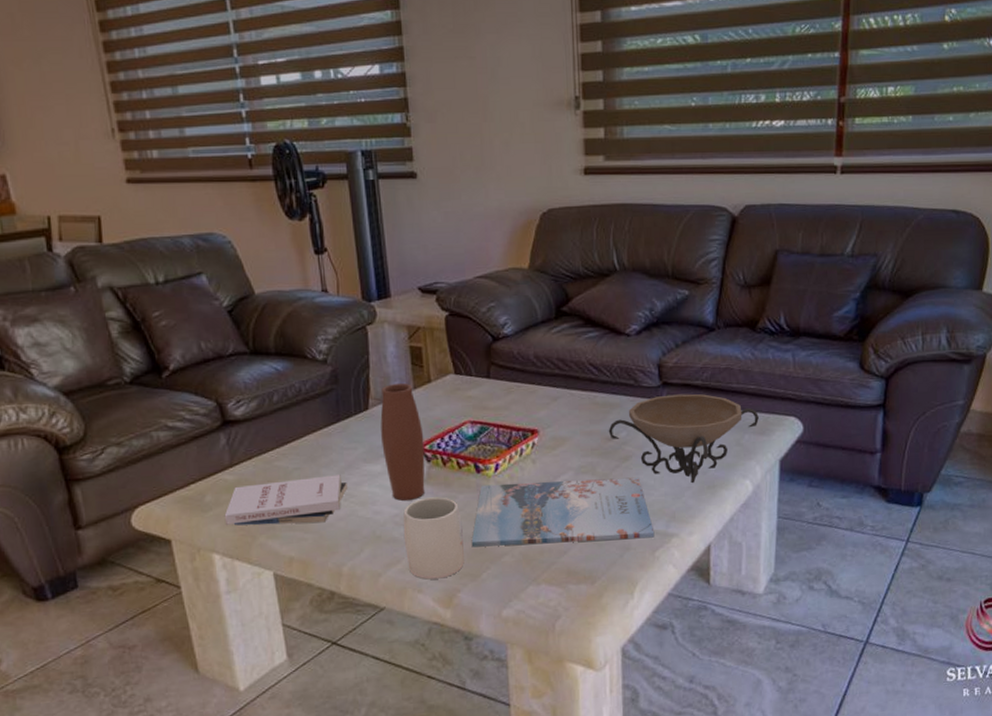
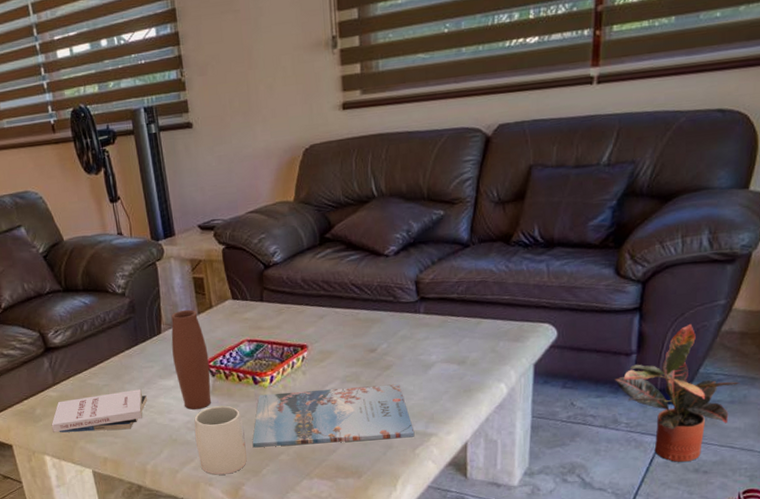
decorative bowl: present [608,393,759,484] -> none [370,306,513,388]
potted plant: none [860,423,979,569] -> present [615,323,740,462]

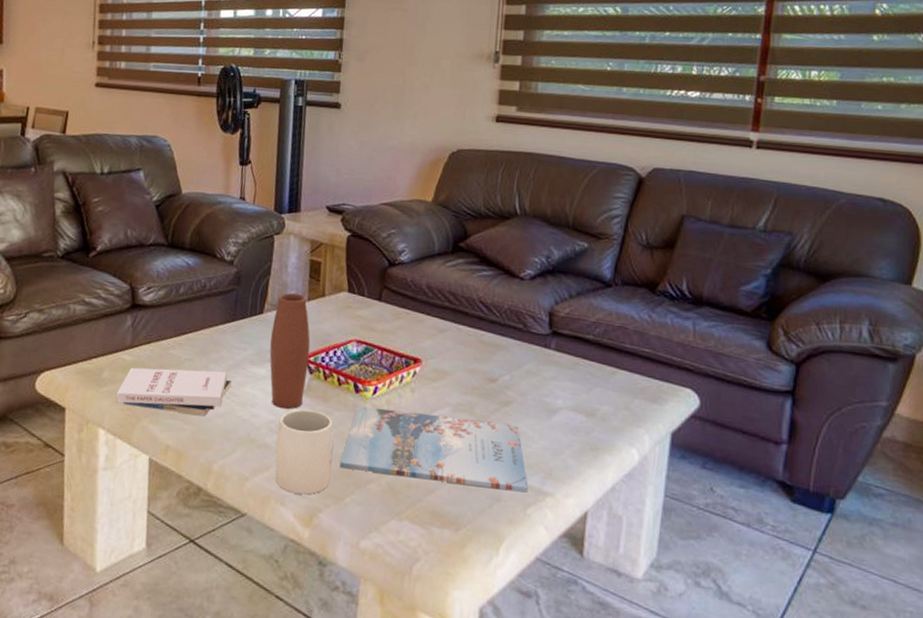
potted plant: present [615,323,740,462] -> none [761,421,904,590]

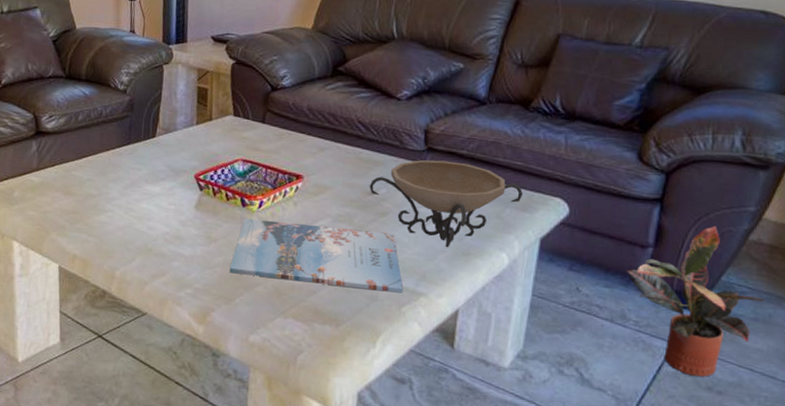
books: present [115,367,232,417] -> none [26,187,129,230]
vase: present [269,292,311,409] -> none [162,117,200,222]
mug: present [275,409,334,495] -> none [170,221,224,297]
decorative bowl: none [491,343,652,442] -> present [369,158,523,248]
potted plant: none [761,421,904,590] -> present [627,225,766,377]

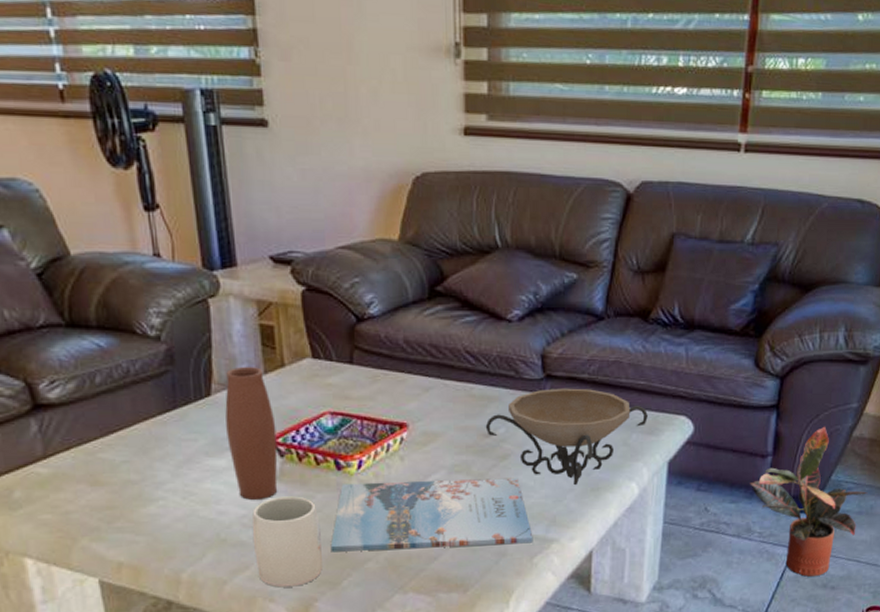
vase: none [162,117,200,222] -> present [225,366,278,500]
mug: none [170,221,224,297] -> present [252,496,323,588]

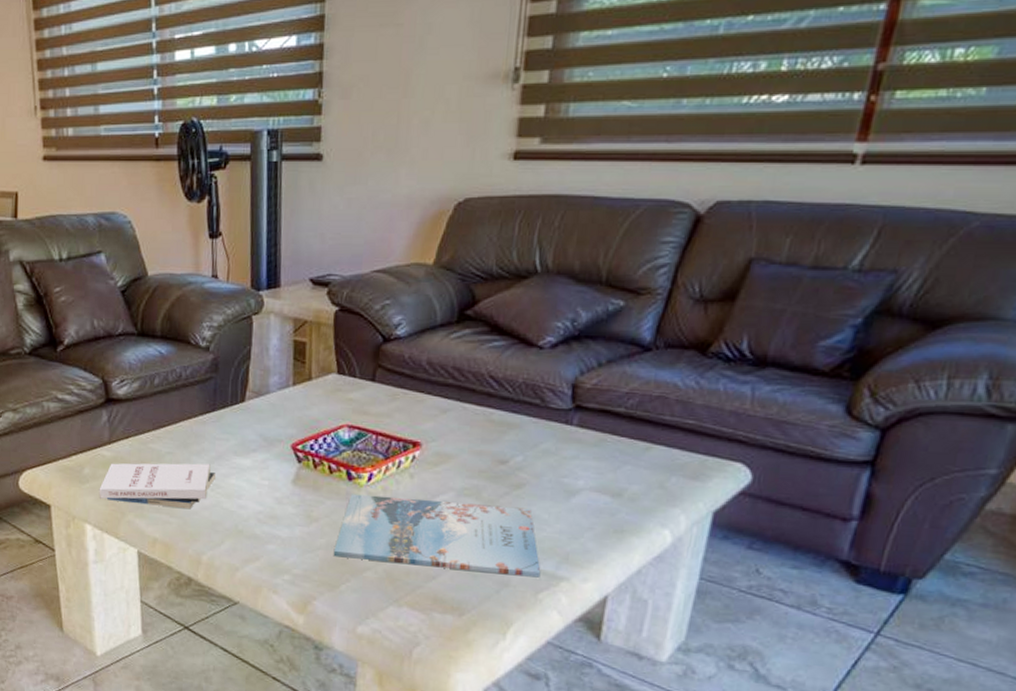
books: none [37,469,186,526] -> present [99,463,215,510]
vase: present [225,366,278,500] -> none [254,377,298,499]
mug: present [252,496,323,588] -> none [265,498,327,583]
decorative bowl: present [485,387,648,486] -> none [501,418,694,525]
potted plant: present [750,426,868,577] -> none [821,492,1001,673]

